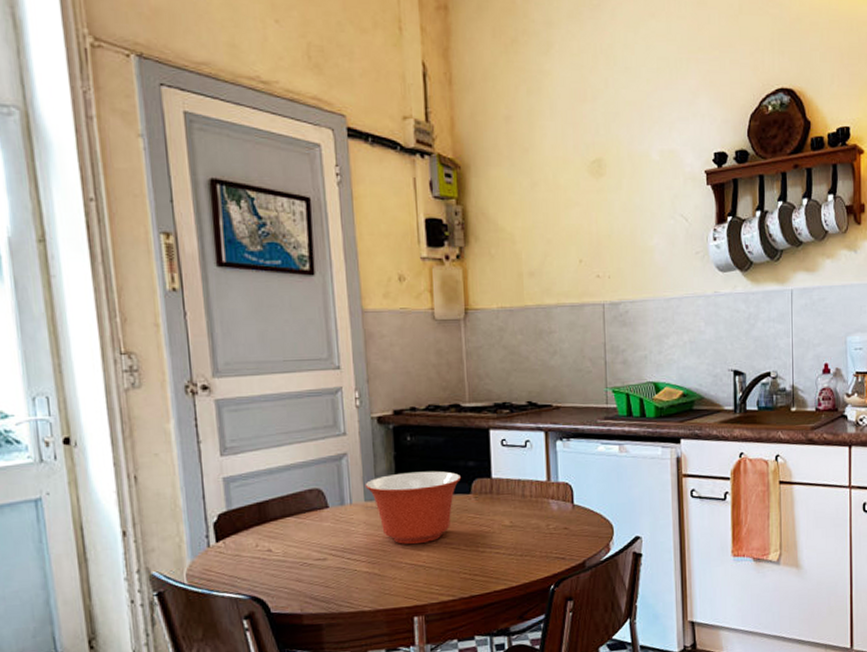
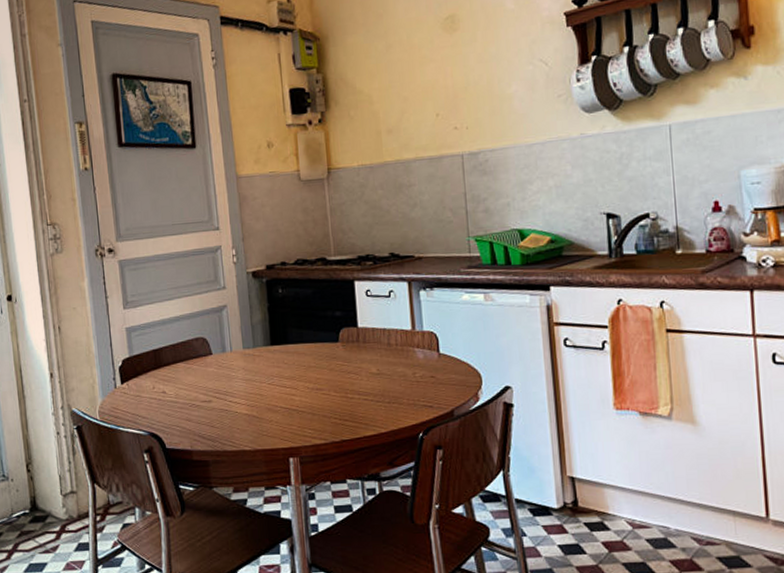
mixing bowl: present [365,471,462,545] -> none [243,320,330,390]

